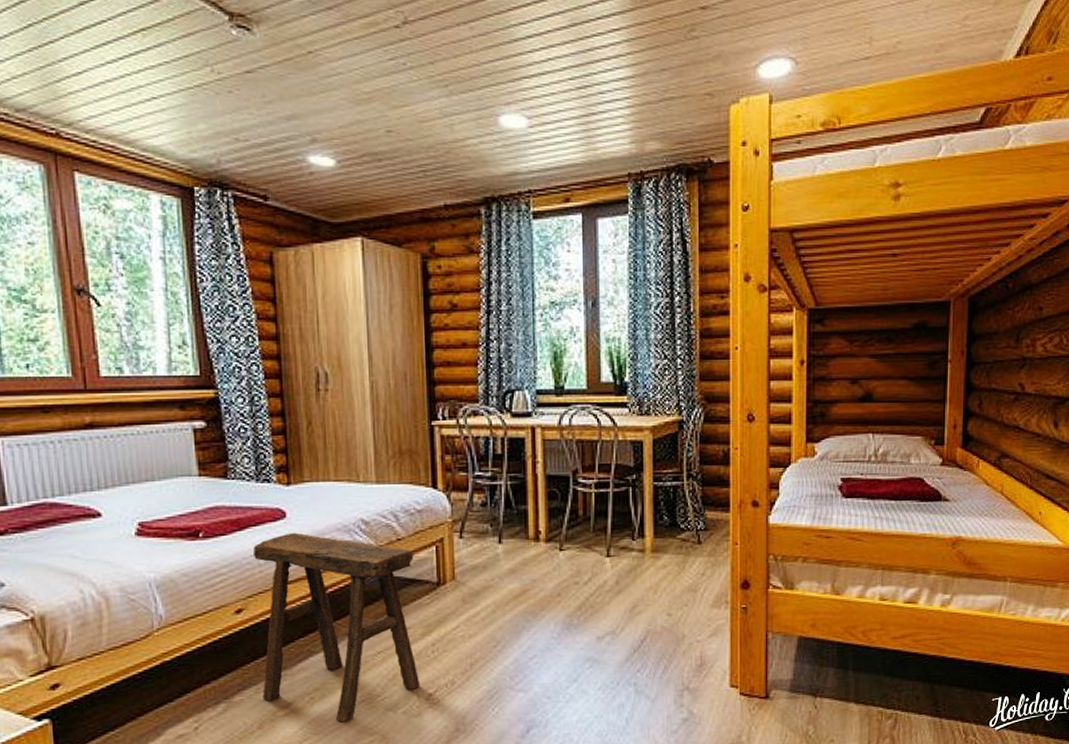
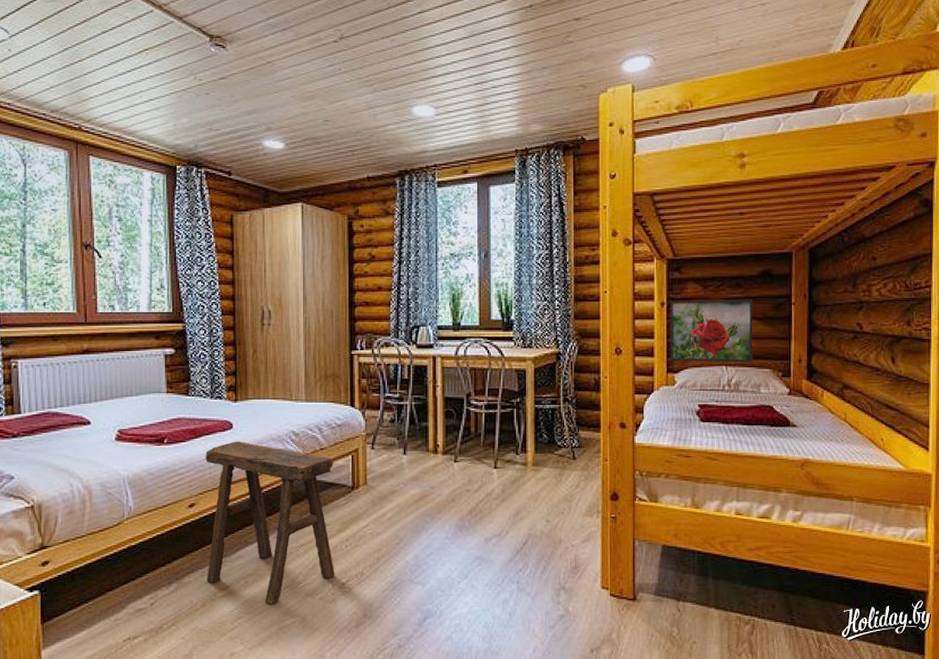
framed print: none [810,356,904,430] -> present [670,299,753,363]

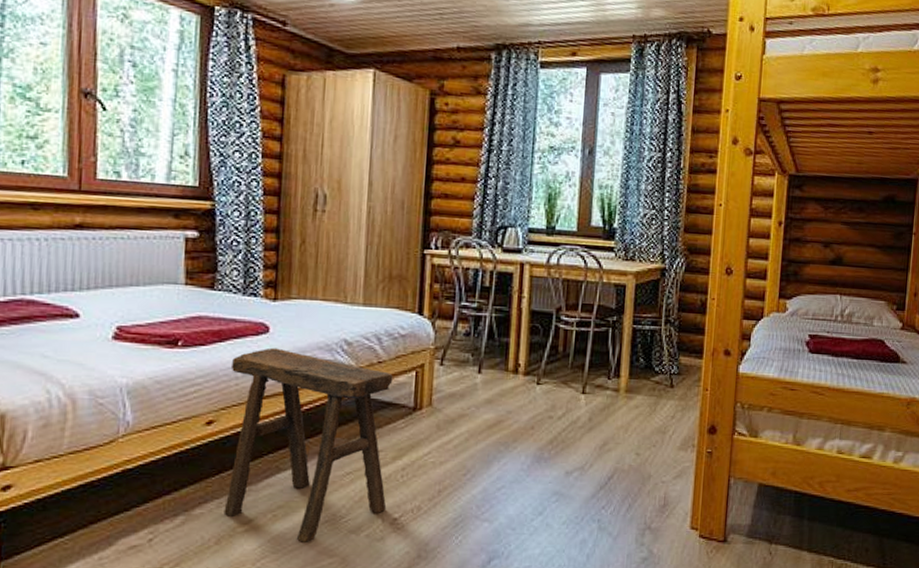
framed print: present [670,299,753,363] -> none [783,220,873,293]

